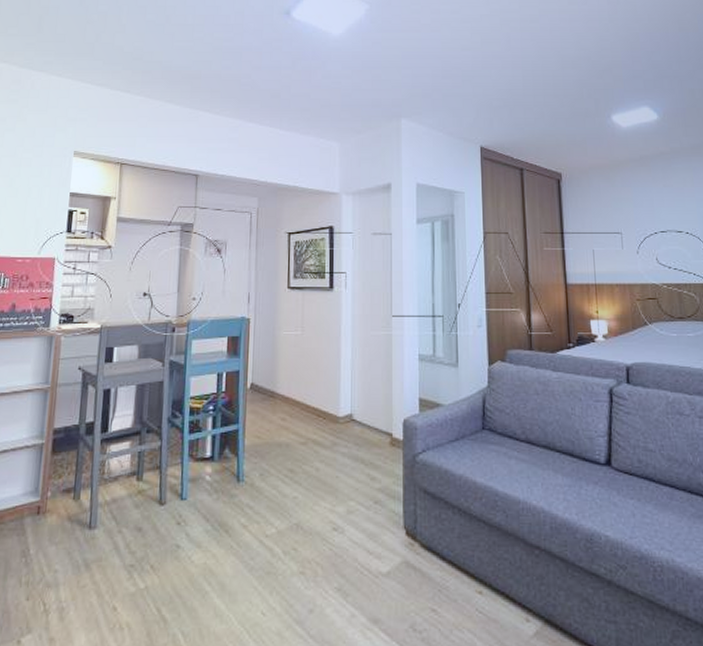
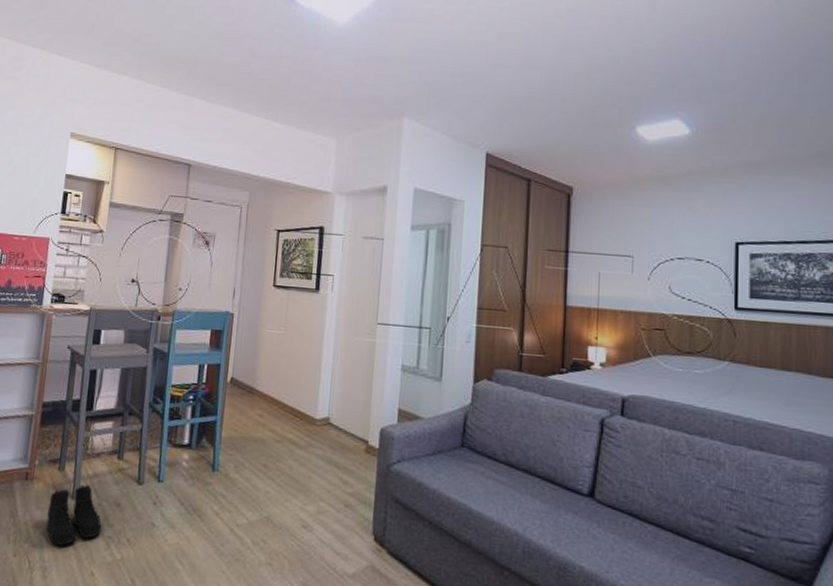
boots: none [61,512,123,582] -> present [46,484,102,546]

